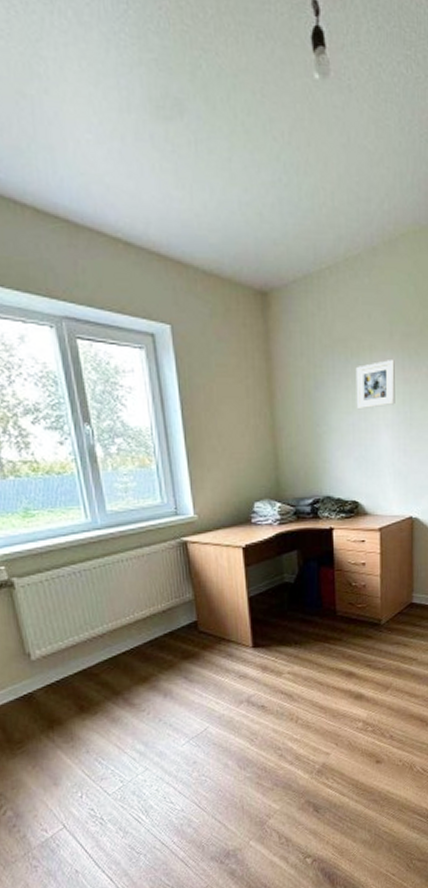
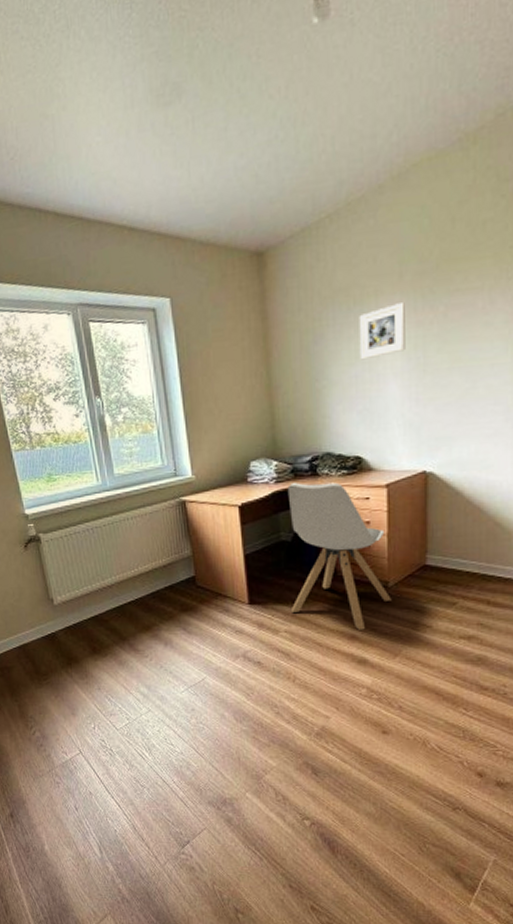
chair: none [290,525,384,667] -> present [287,482,392,630]

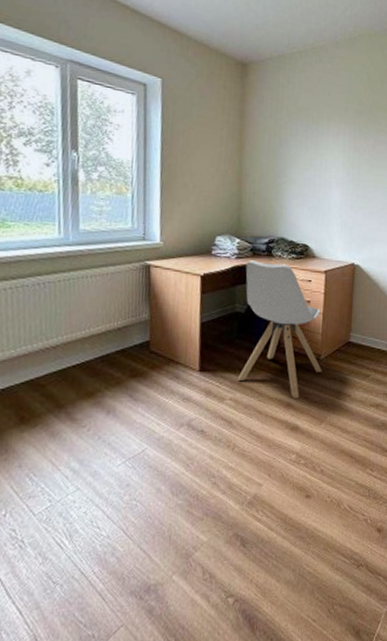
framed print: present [359,303,405,360] -> none [313,130,348,168]

